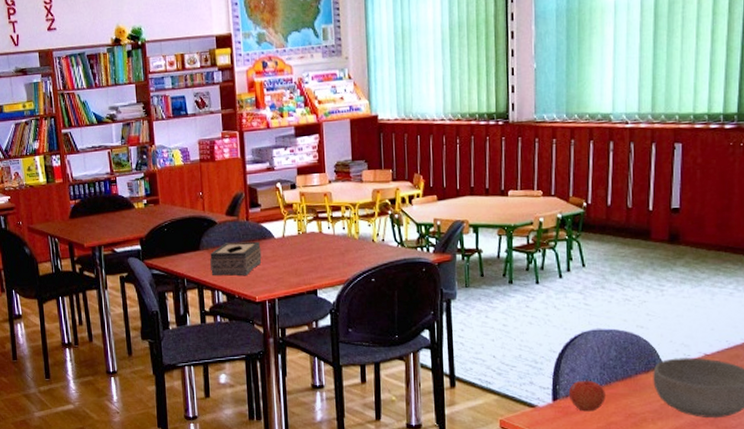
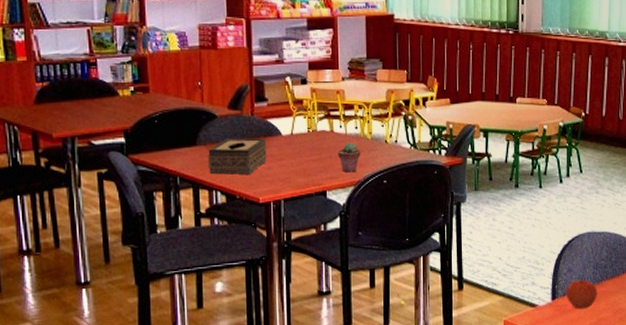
potted succulent: none [327,243,349,272] -> present [338,143,361,173]

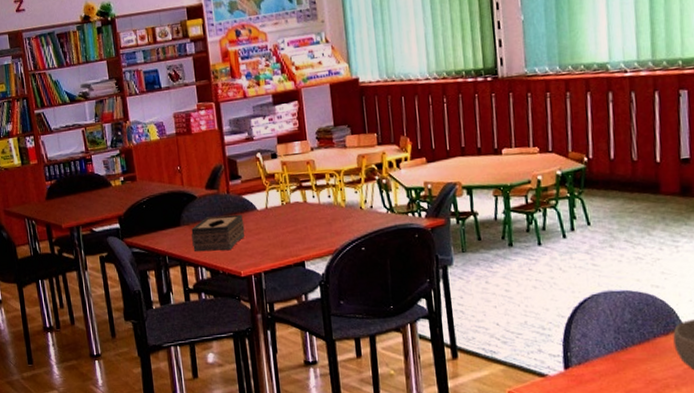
potted succulent: present [338,143,361,173] -> none [313,212,336,242]
apple: present [565,278,597,309] -> none [581,344,623,380]

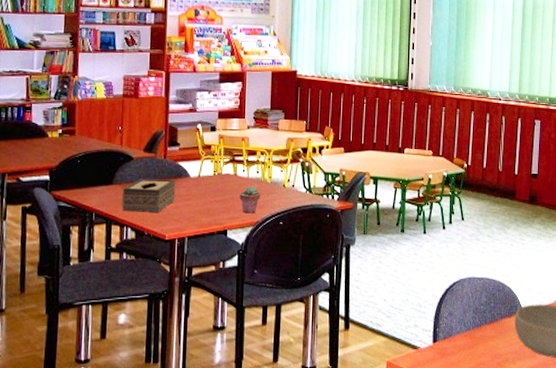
potted succulent: none [313,212,336,242] -> present [240,186,260,214]

